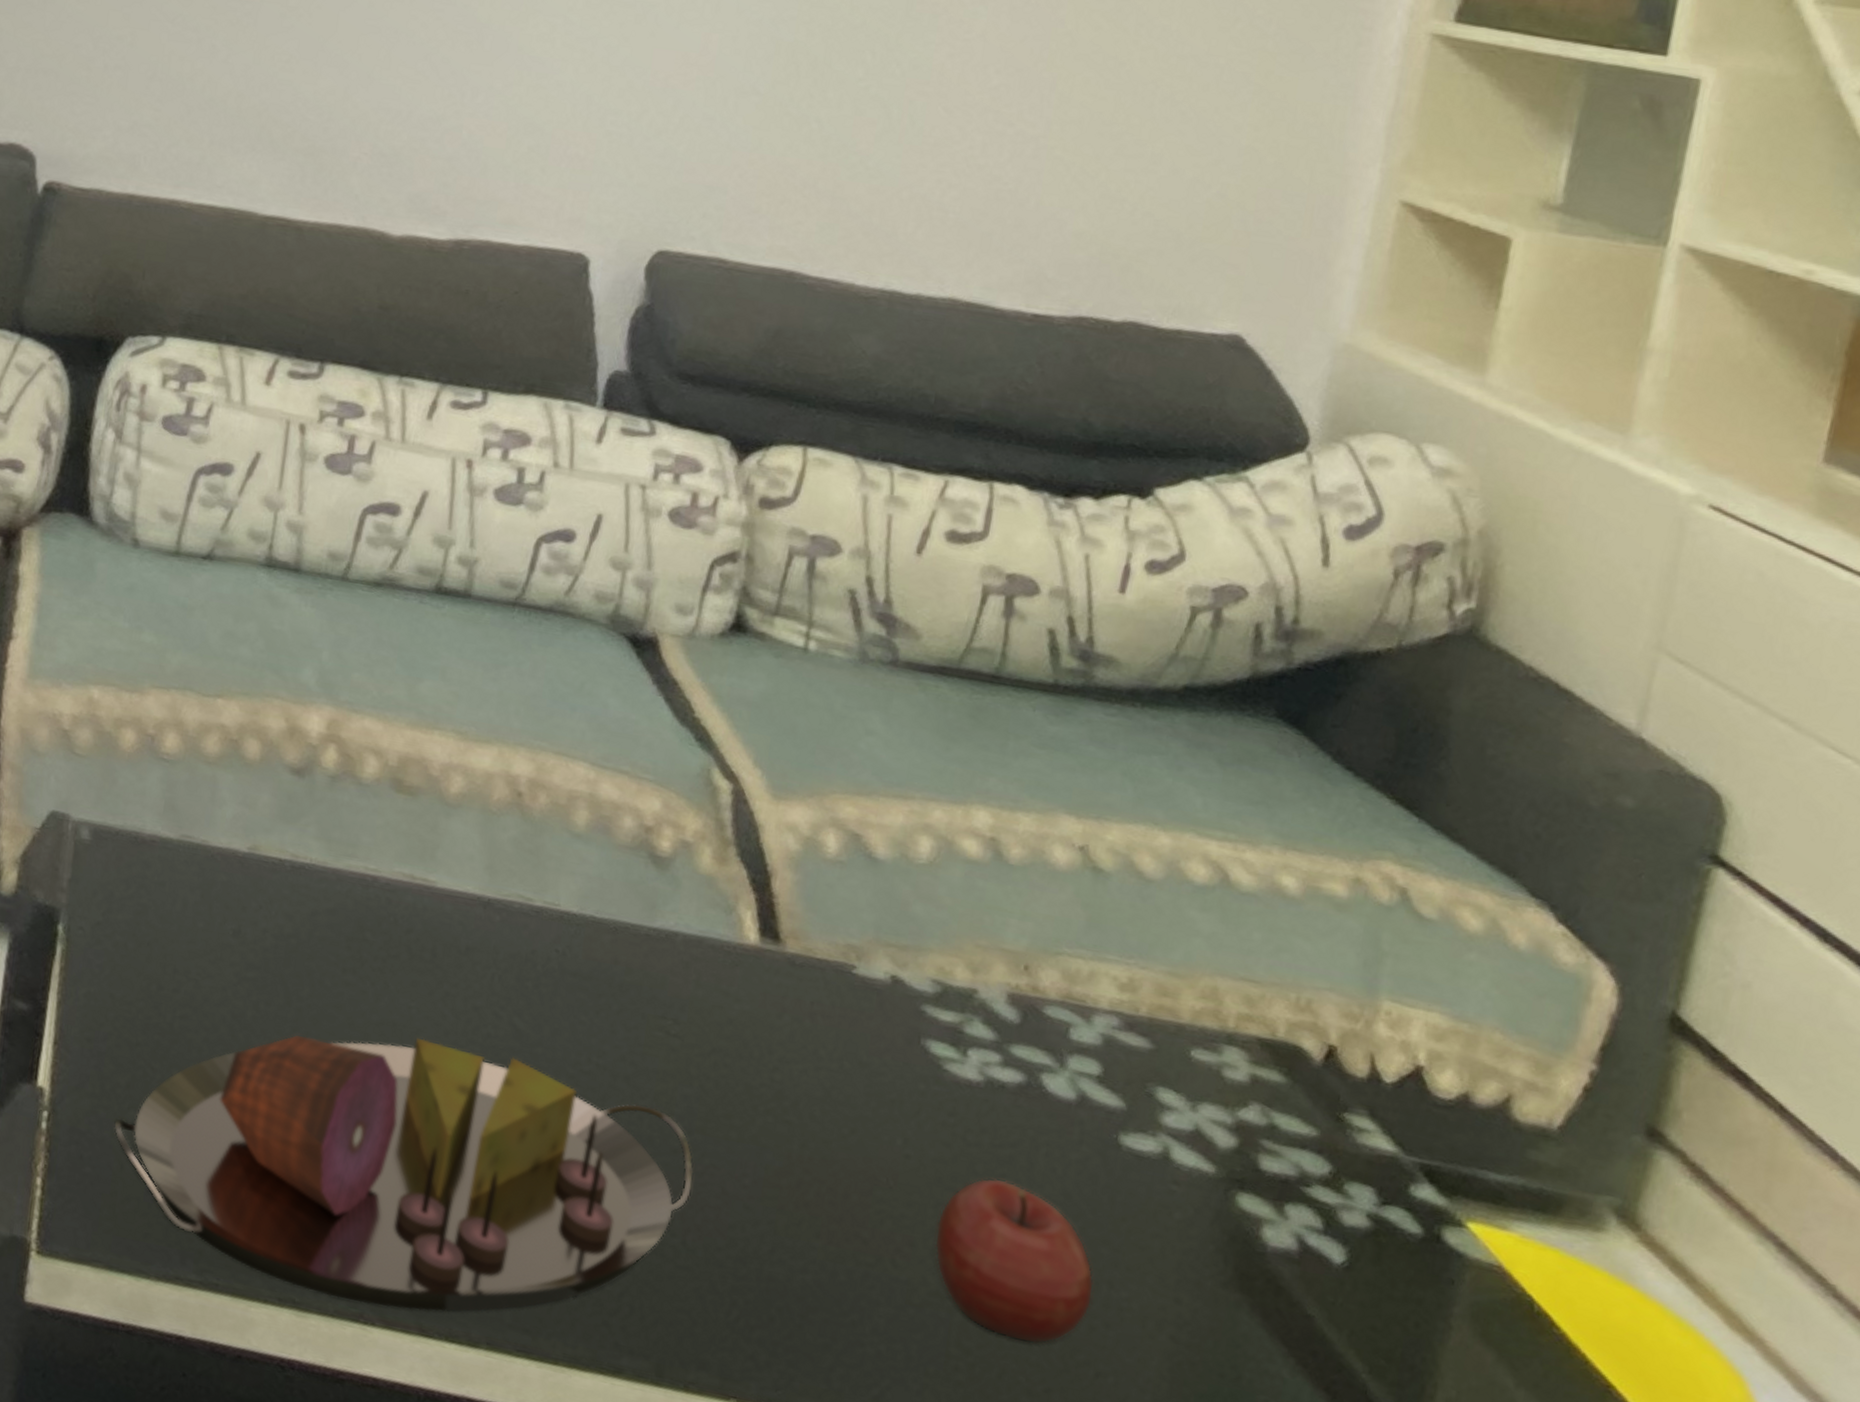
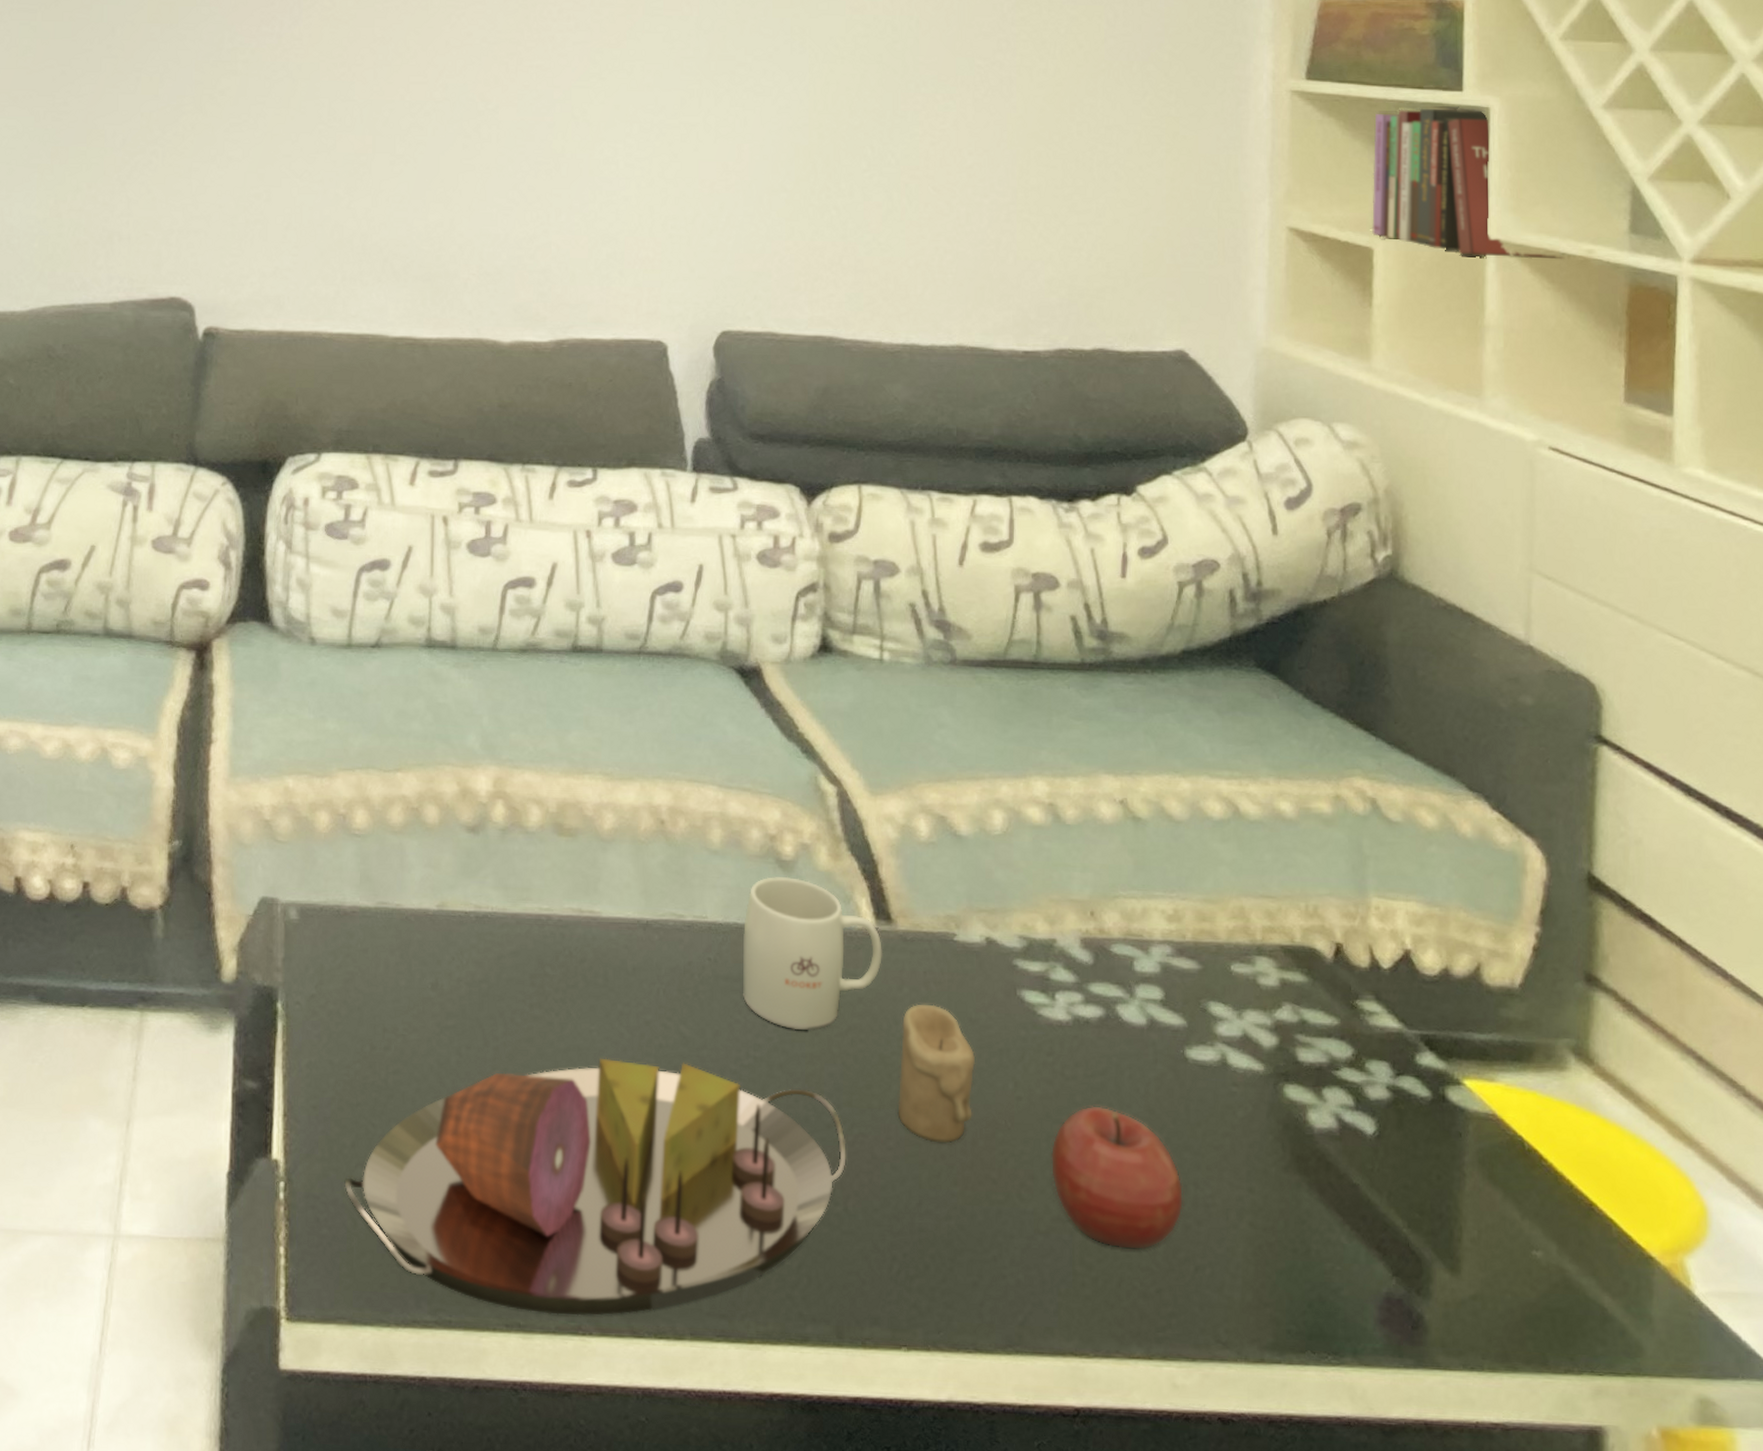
mug: none [592,872,765,1047] -> present [743,876,882,1031]
candle: none [758,1035,862,1193] -> present [897,1003,976,1144]
books: none [1513,70,1772,278] -> present [1372,108,1564,260]

